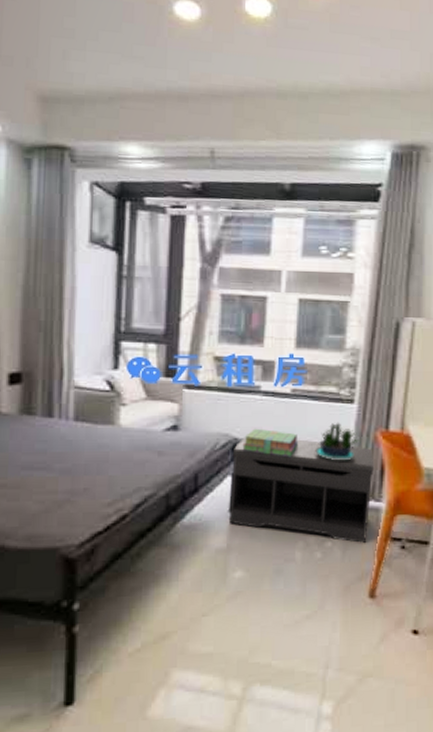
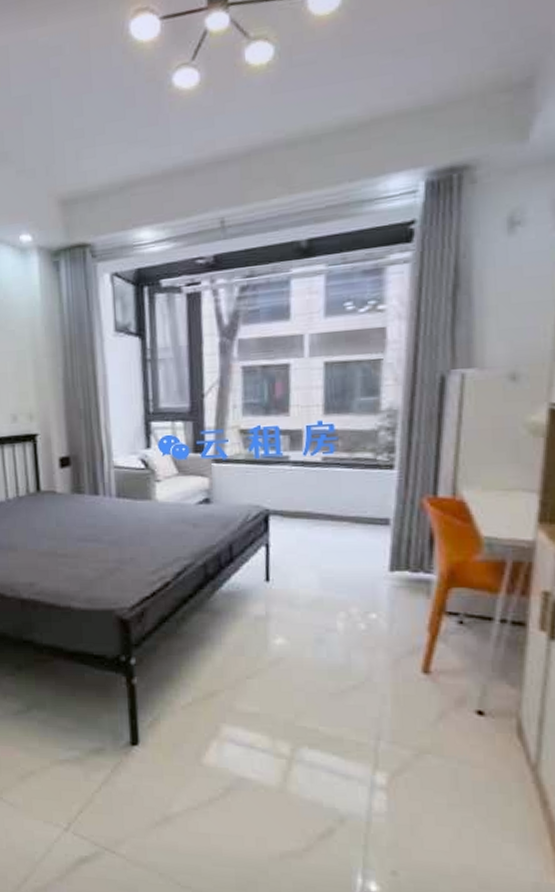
bench: present [228,437,375,544] -> none [265,507,422,617]
stack of books: present [242,428,299,458] -> none [274,498,334,528]
potted plant: present [315,422,360,461] -> none [352,489,403,531]

